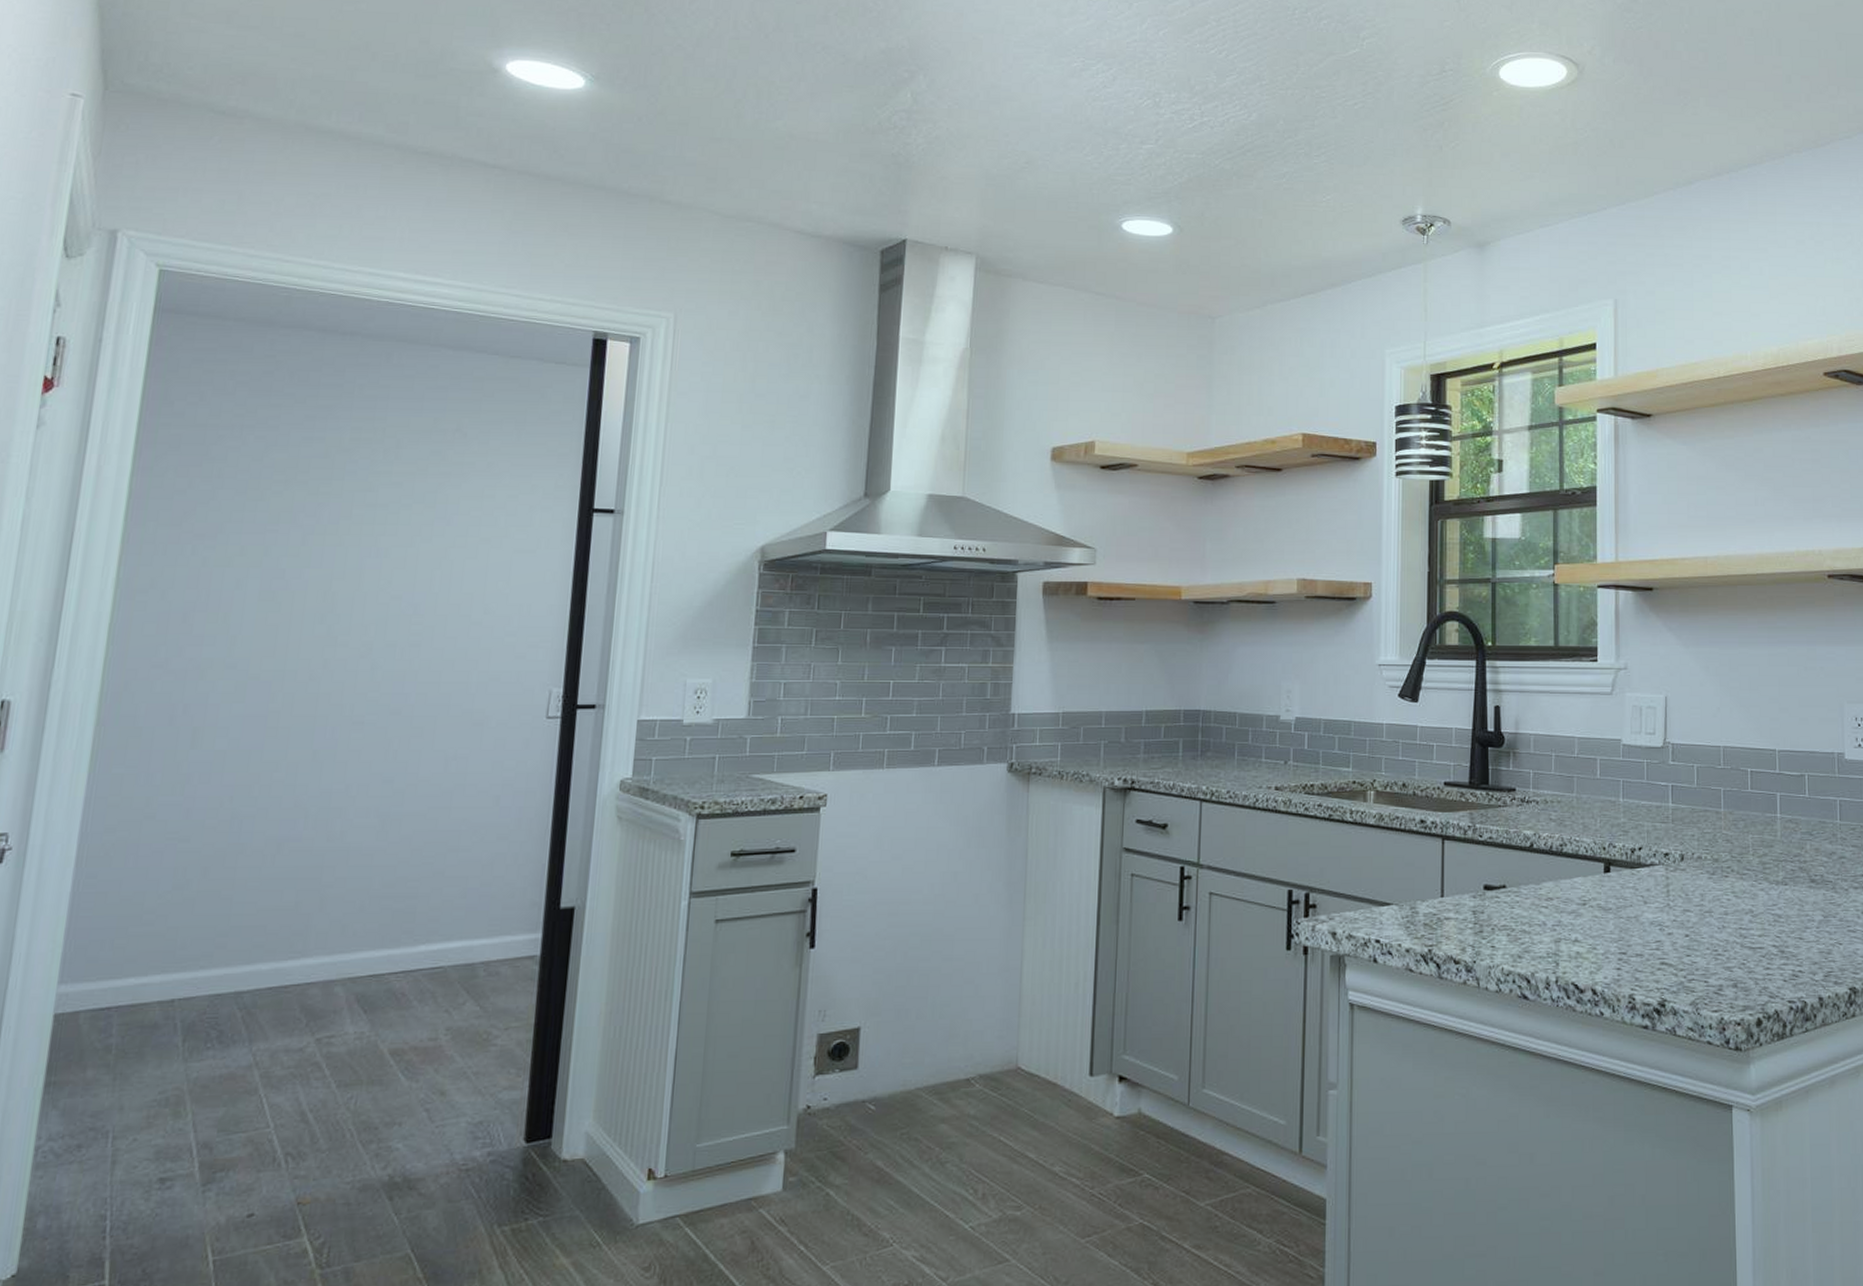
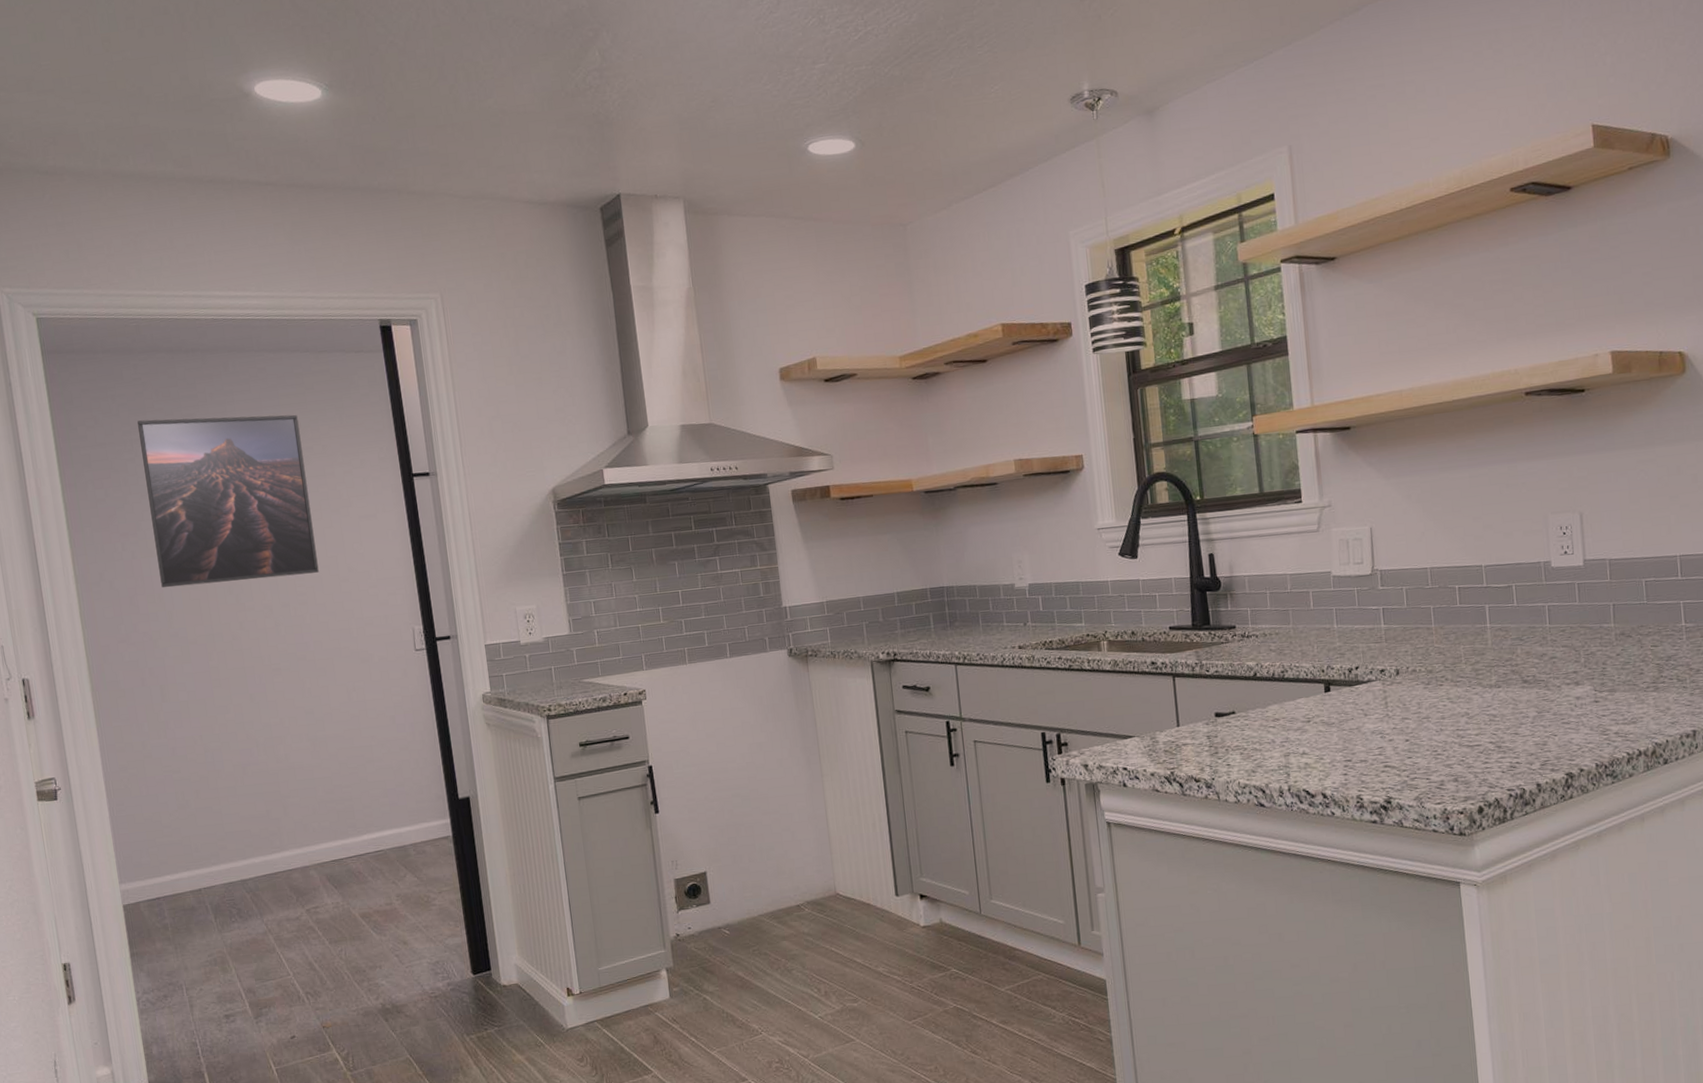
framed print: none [231,404,465,610] -> present [137,414,319,588]

